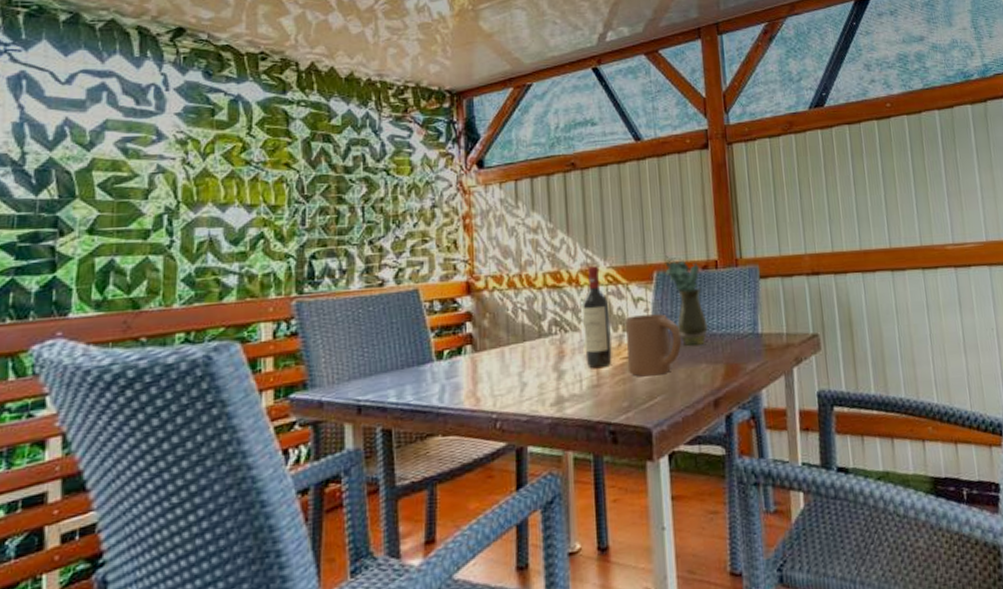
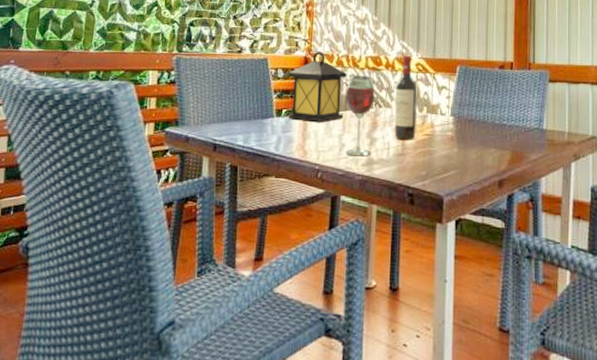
lantern: none [447,272,522,362] -> present [288,51,347,123]
wineglass: none [522,296,560,396] -> present [345,75,375,157]
cup: present [626,314,682,377] -> none [429,101,476,153]
vase: present [665,255,708,347] -> none [467,53,499,133]

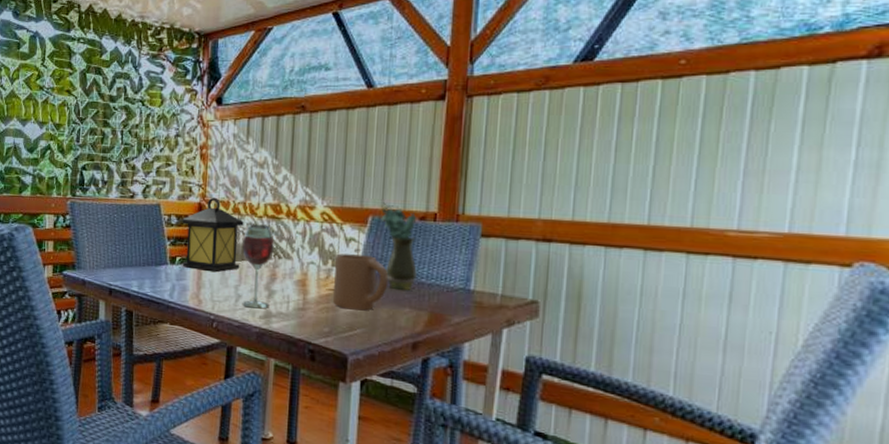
wine bottle: present [394,56,417,141] -> none [294,203,322,295]
cup: none [429,101,476,153] -> present [333,253,389,311]
vase: none [467,53,499,133] -> present [381,202,417,291]

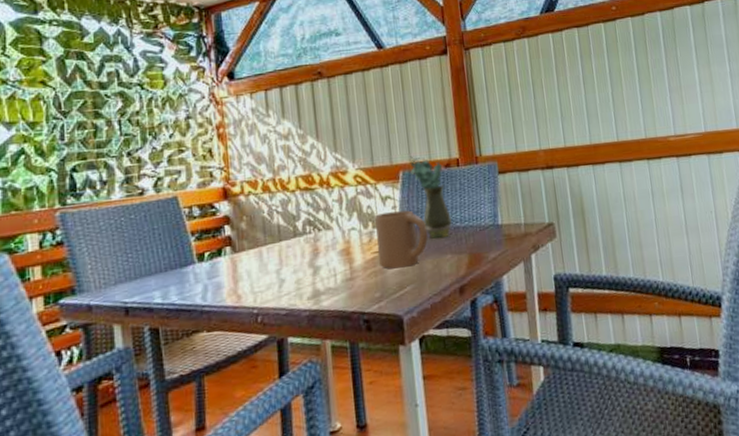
lantern: present [182,197,244,273] -> none [206,178,279,263]
wineglass: present [242,224,274,309] -> none [277,198,316,291]

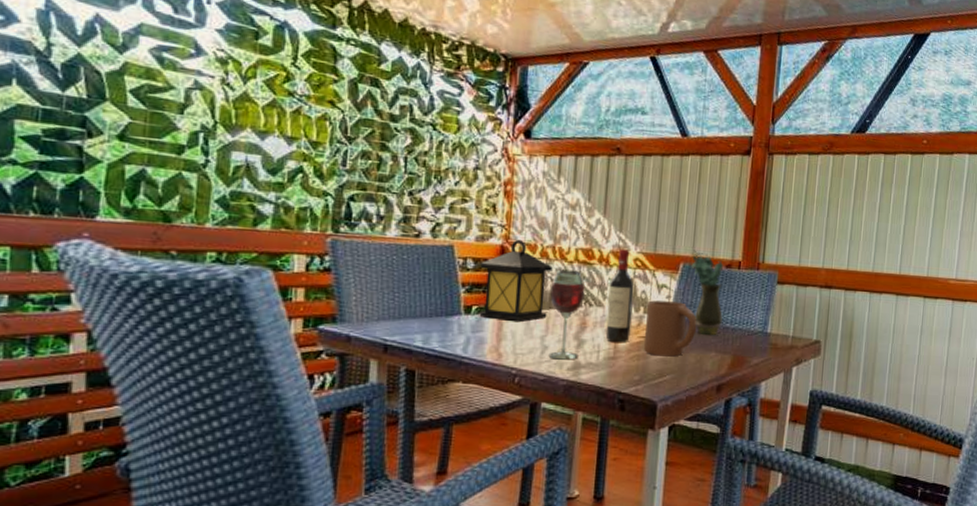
lantern: none [206,178,279,263] -> present [479,239,553,323]
wineglass: none [277,198,316,291] -> present [548,269,585,360]
wine bottle: none [334,168,364,264] -> present [605,249,634,343]

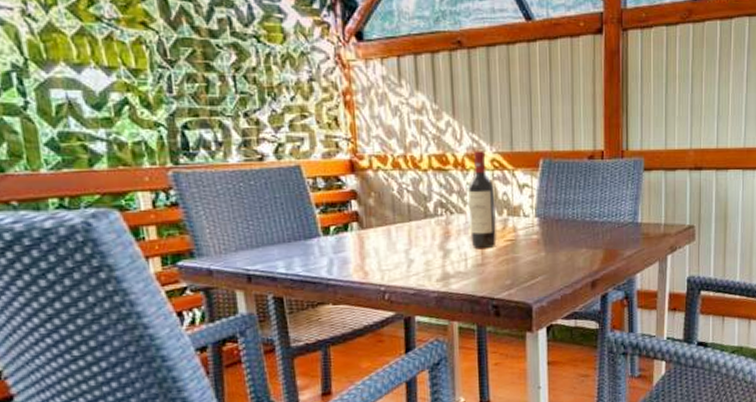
lantern: present [479,239,553,323] -> none [331,152,408,239]
wineglass: present [548,269,585,360] -> none [408,178,446,272]
cup: present [644,300,697,357] -> none [511,200,564,258]
vase: present [691,250,724,336] -> none [551,144,590,233]

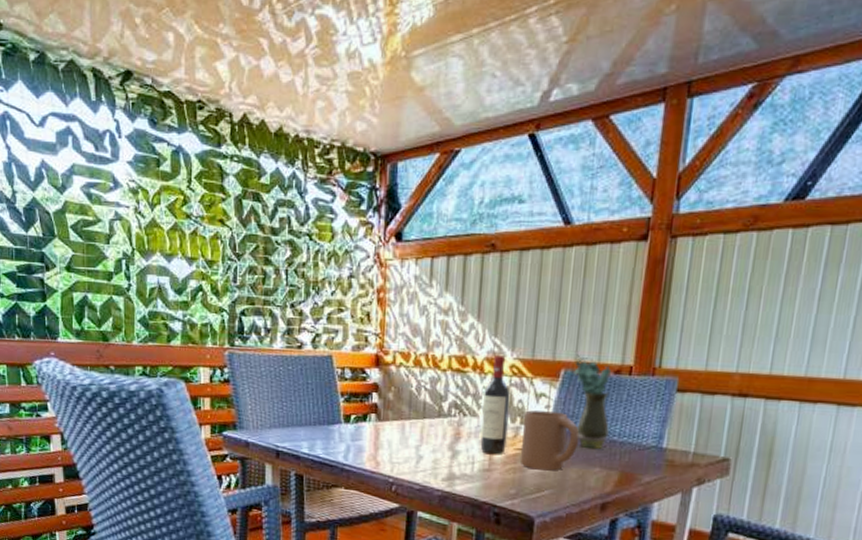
cup: none [511,200,564,258] -> present [521,410,580,471]
vase: none [551,144,590,233] -> present [574,354,612,450]

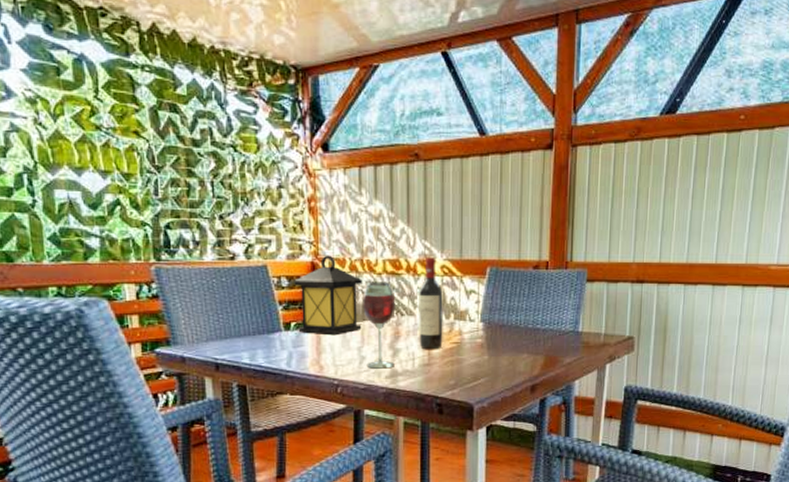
lantern: none [357,348,426,432] -> present [294,255,363,336]
wineglass: none [423,378,459,471] -> present [363,281,396,369]
cup: present [521,410,580,471] -> none [457,306,508,360]
vase: present [574,354,612,450] -> none [498,253,533,338]

